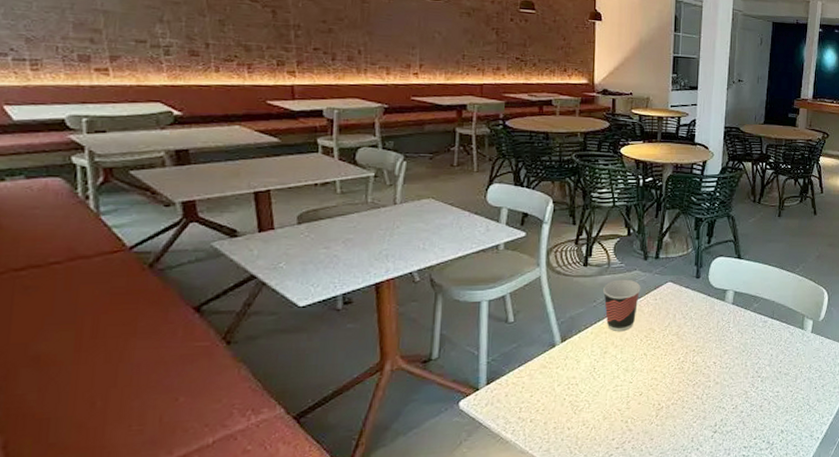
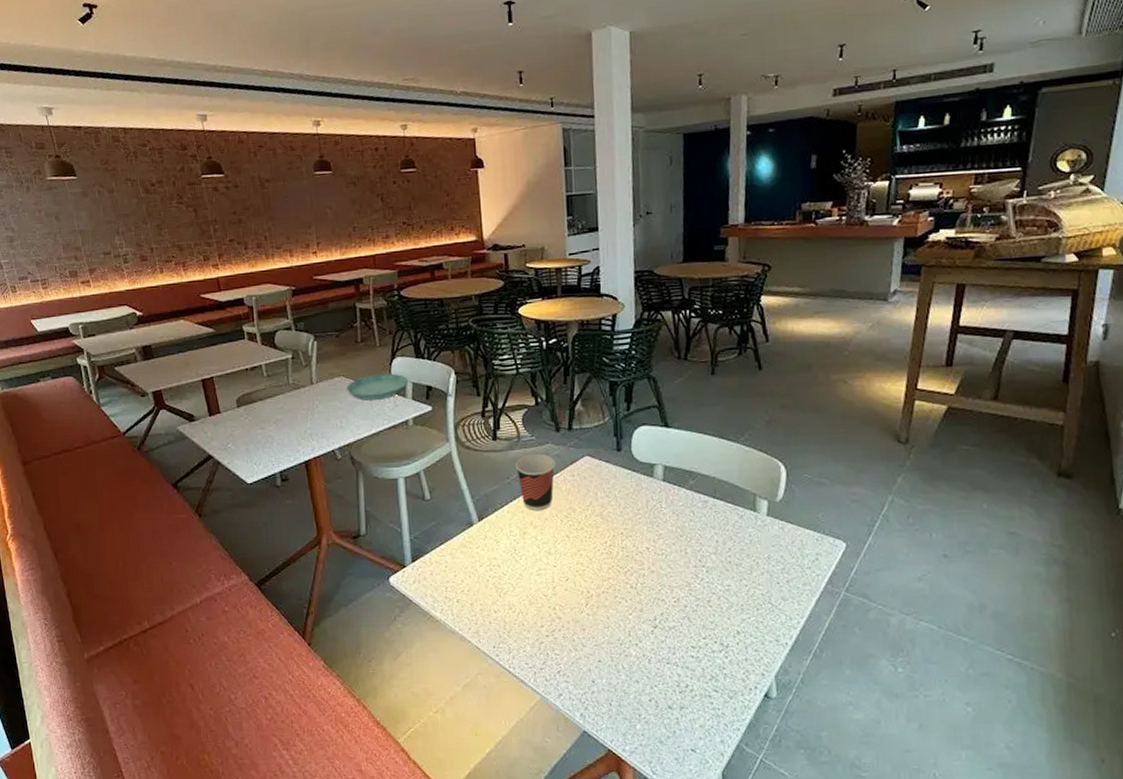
saucer: none [435,198,504,224] -> present [347,373,408,400]

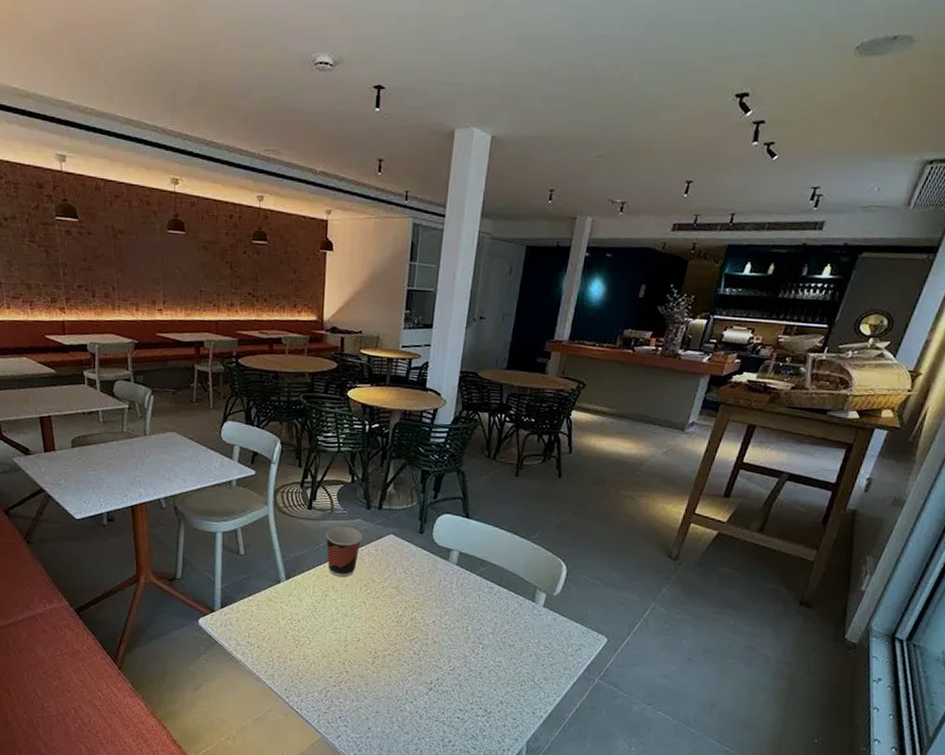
saucer: present [347,373,408,400] -> none [178,434,236,458]

